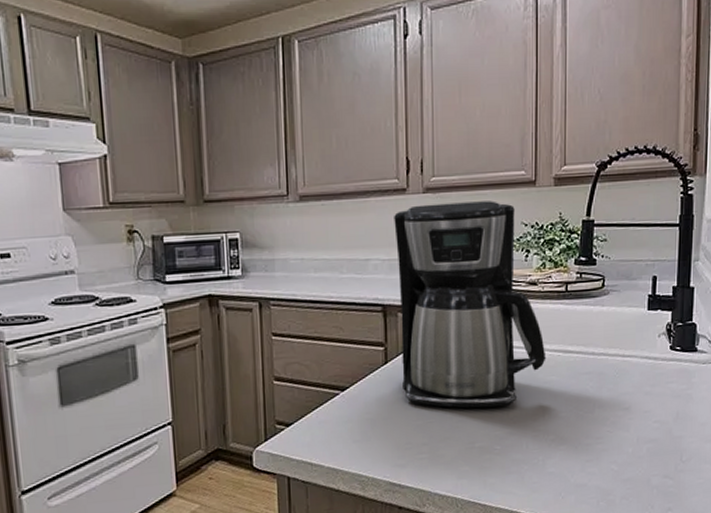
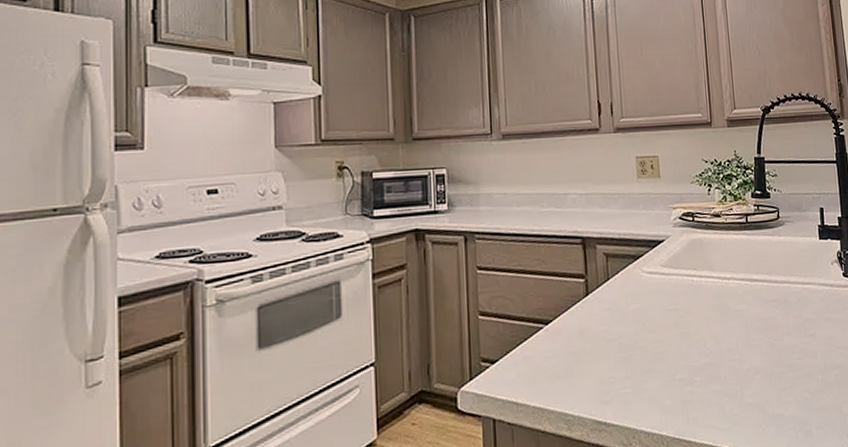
coffee maker: present [394,200,546,408] -> none [589,140,735,339]

